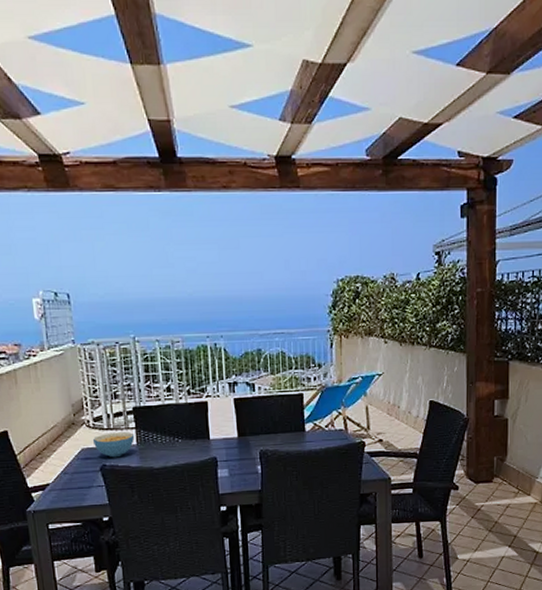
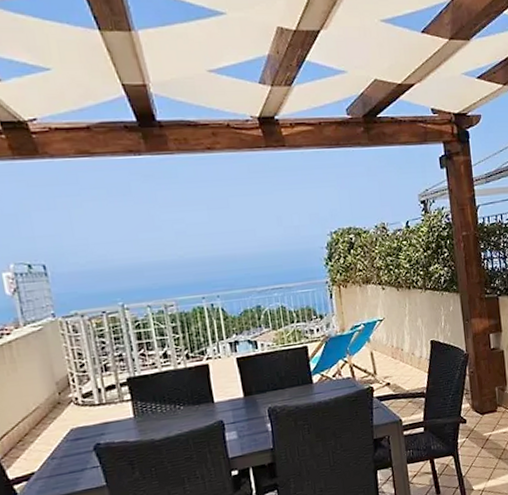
cereal bowl: present [92,432,135,458] -> none [82,405,131,435]

